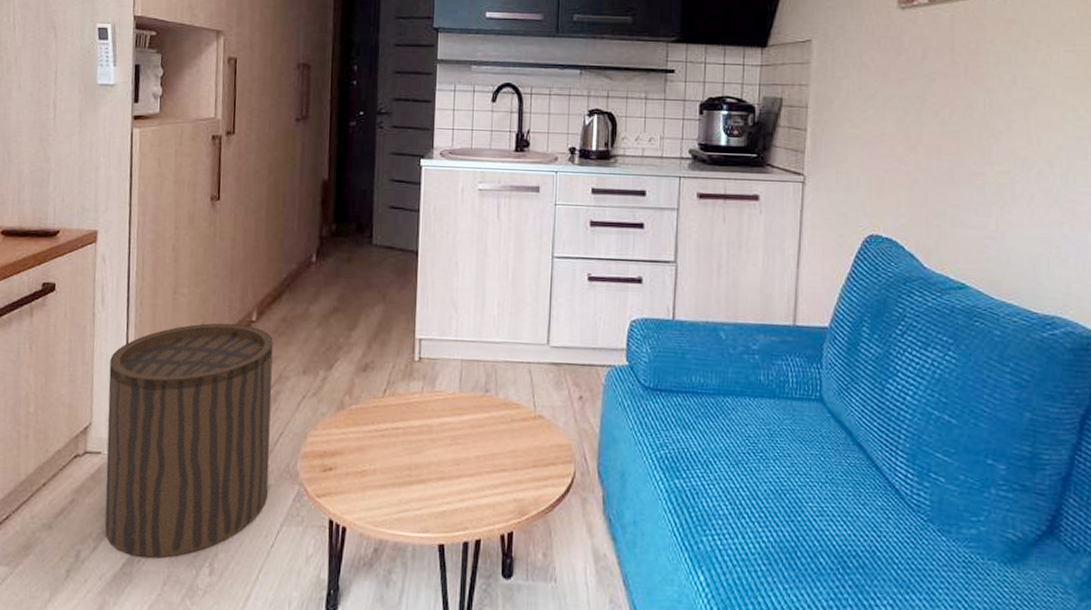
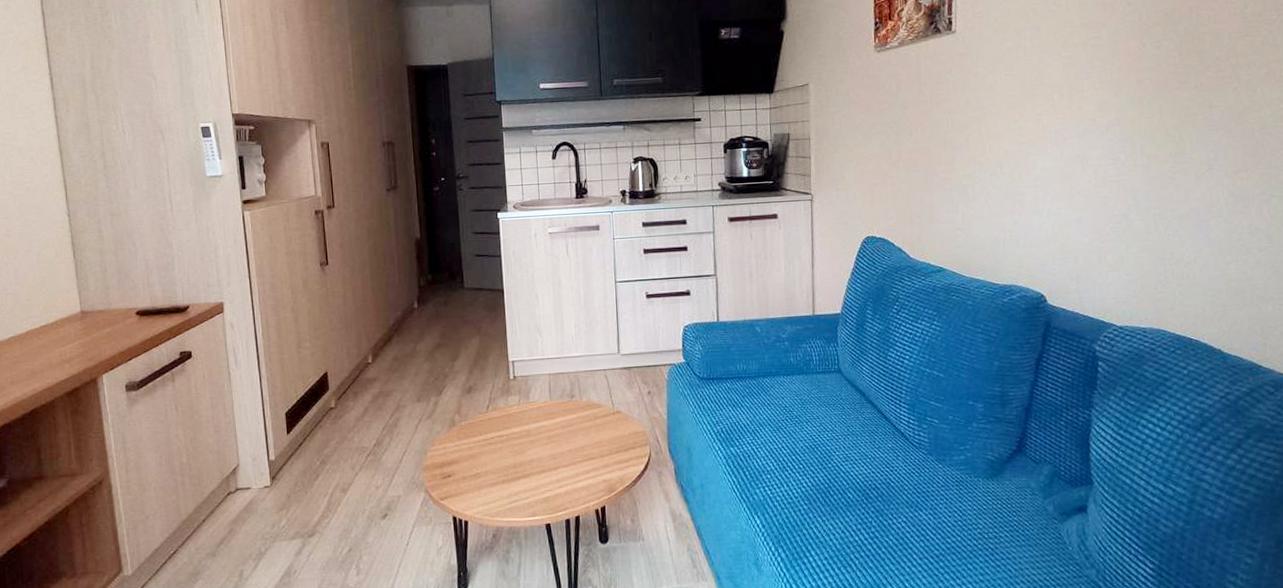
stool: present [104,323,274,558] -> none [249,367,399,569]

